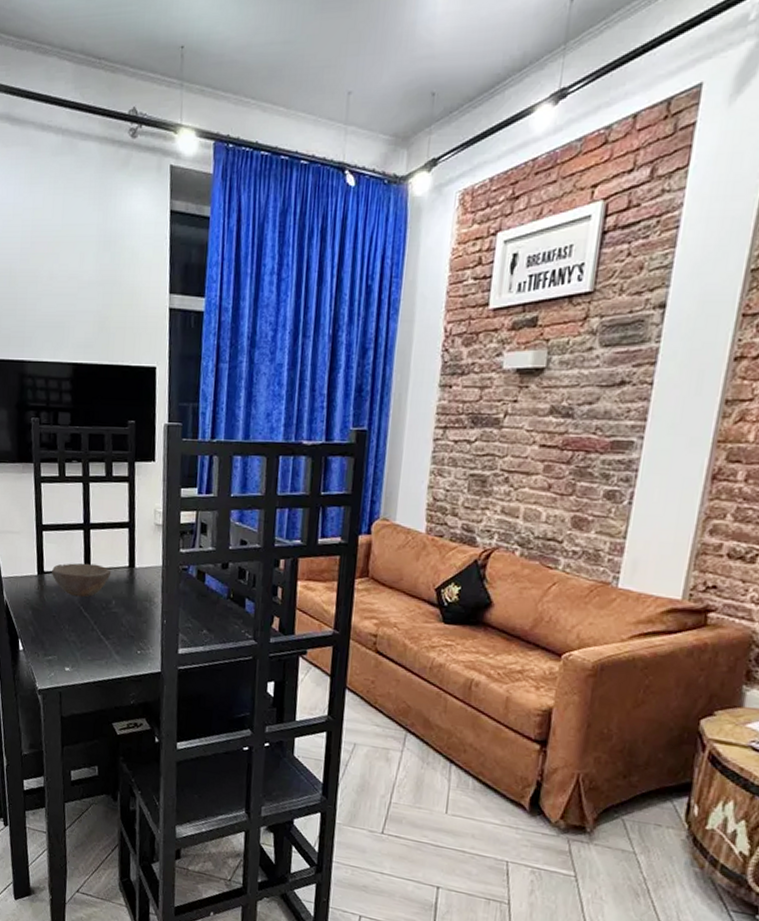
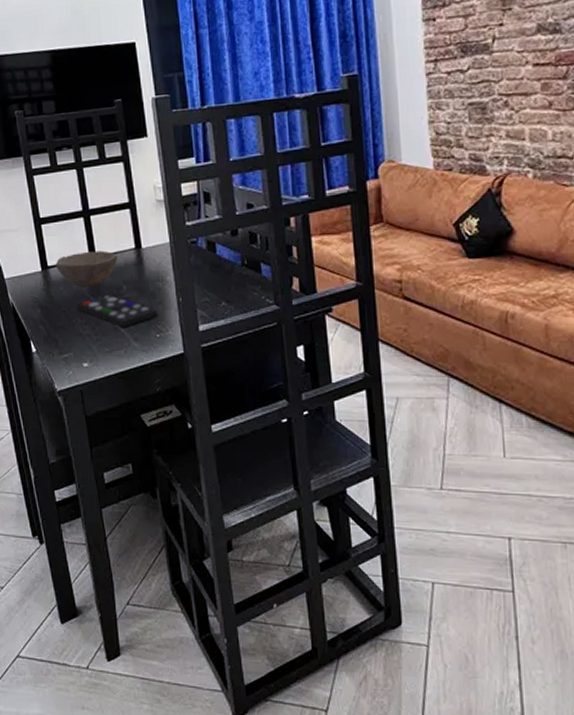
remote control: none [65,606,142,640] -> present [75,294,158,327]

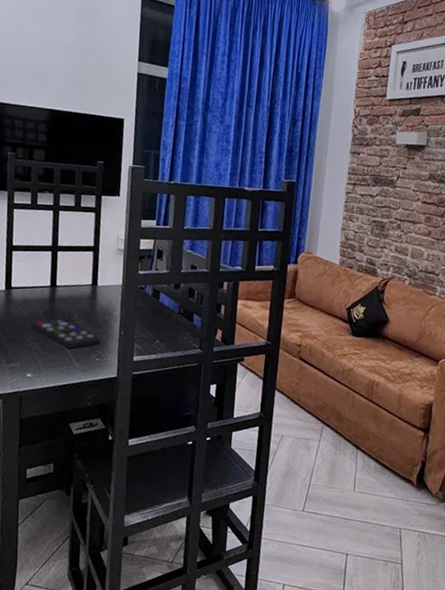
bowl: present [55,250,118,288] -> none [18,280,76,311]

